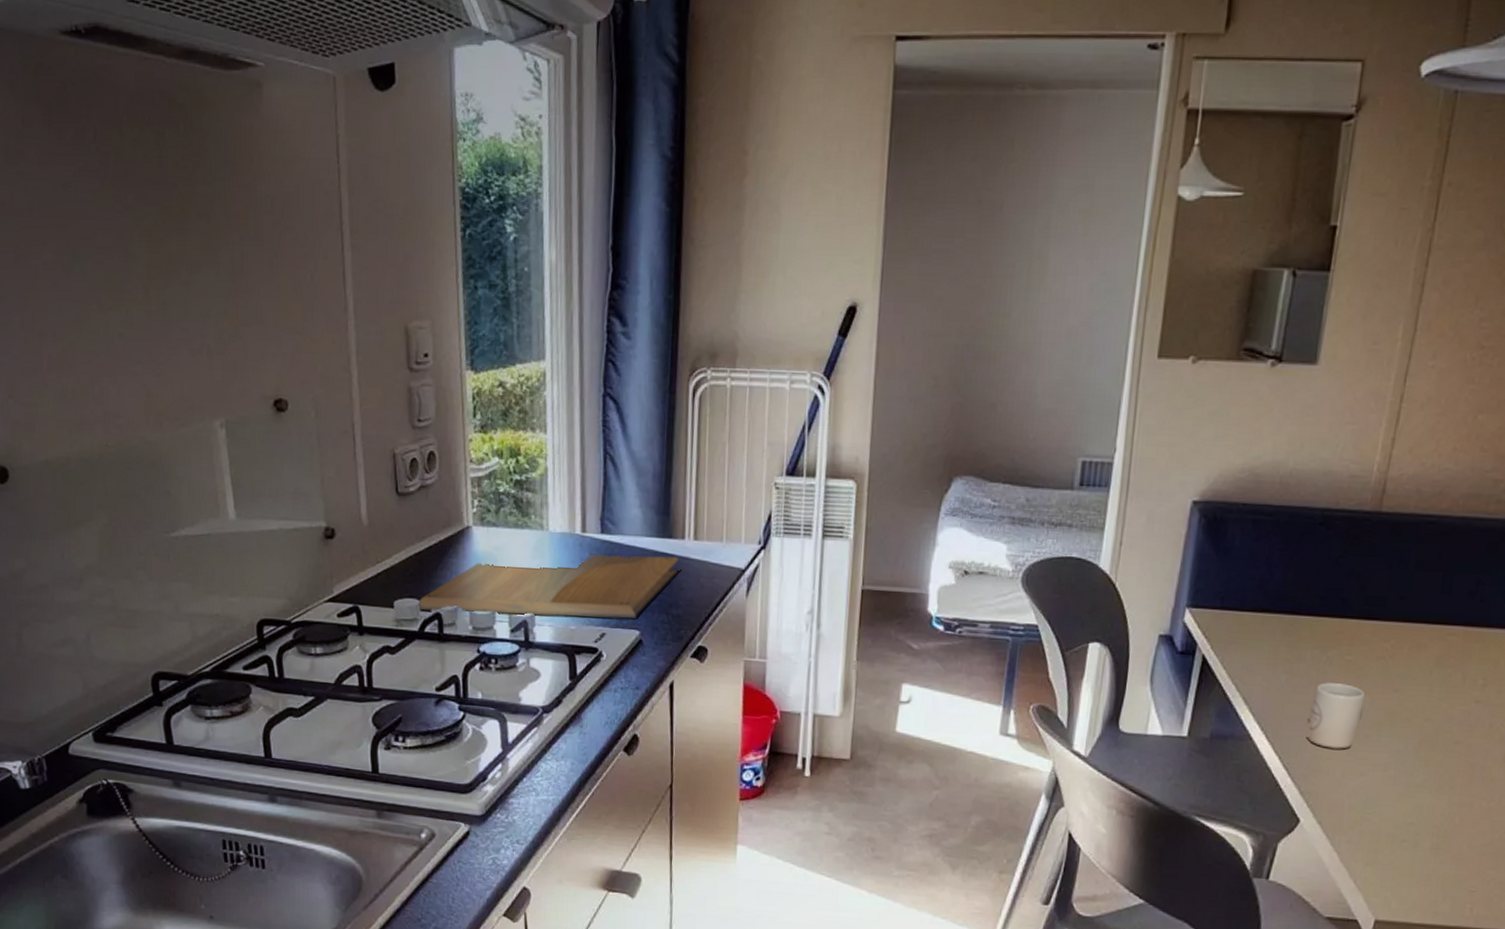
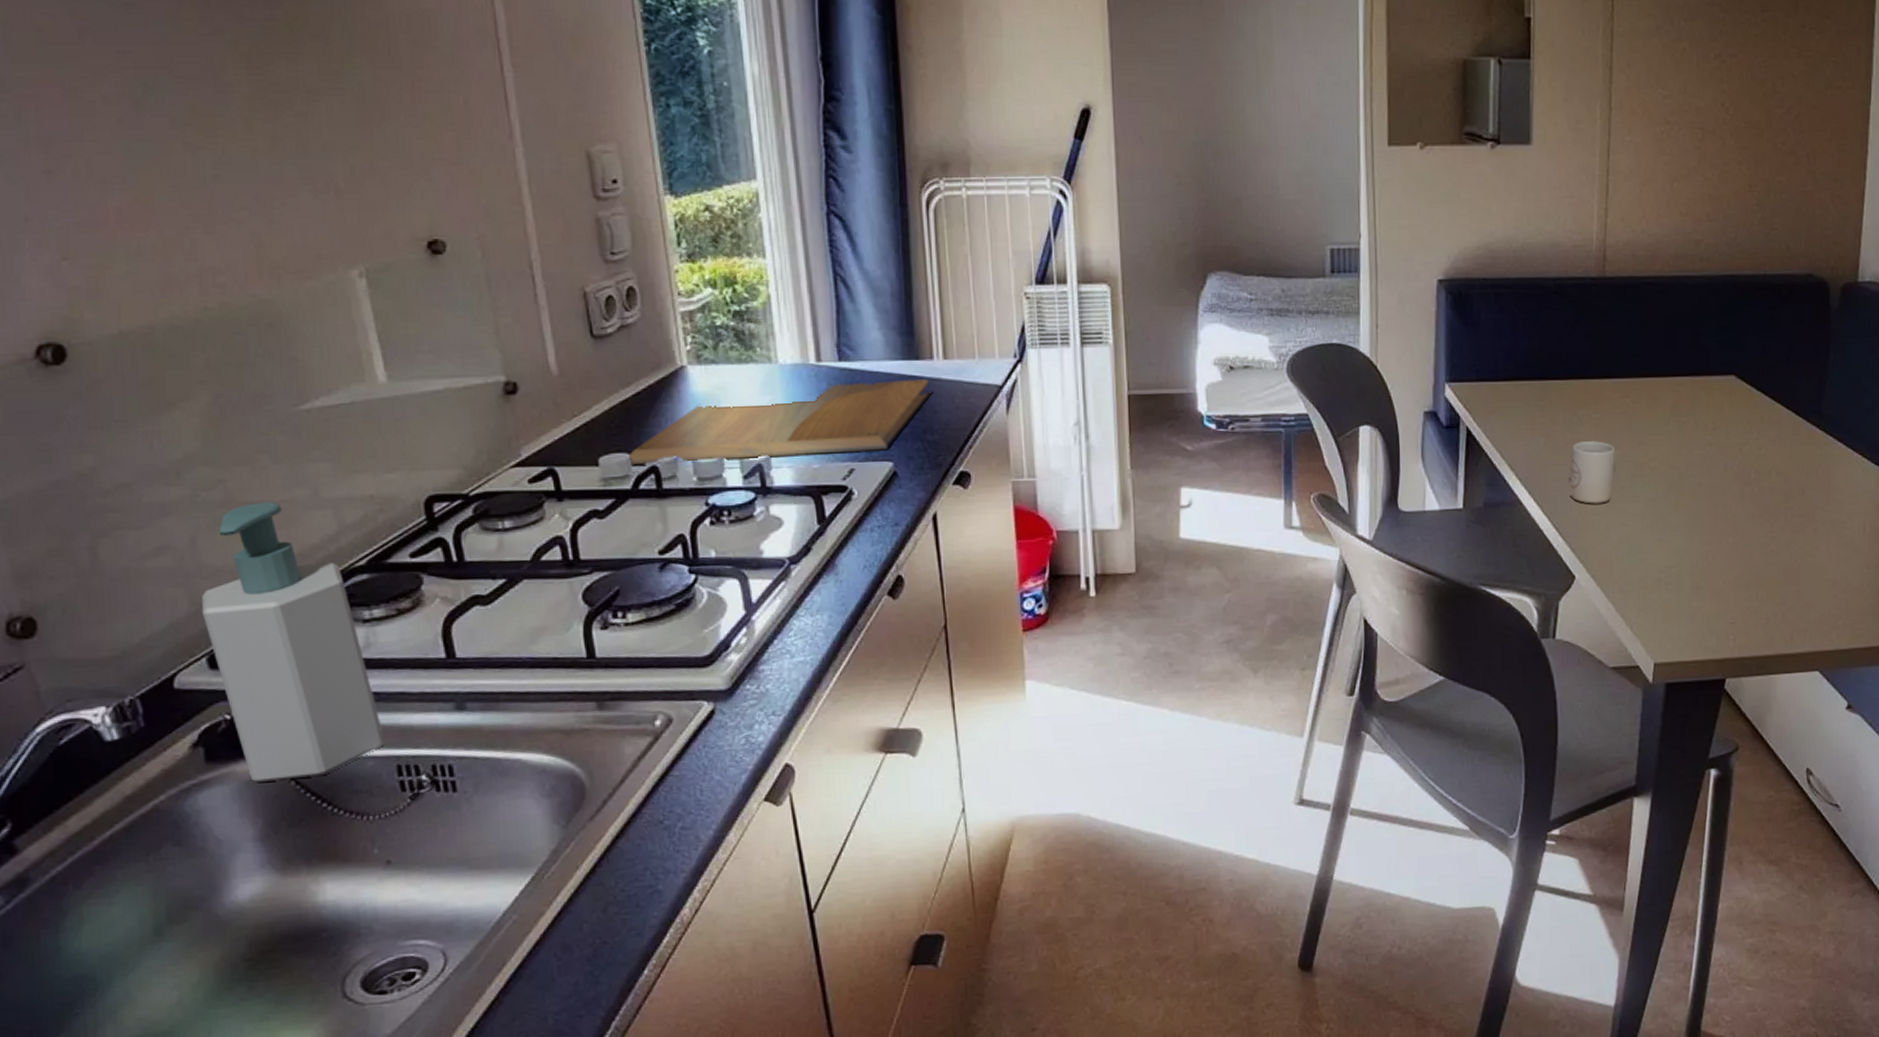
soap bottle: none [91,610,215,840] -> present [201,502,384,782]

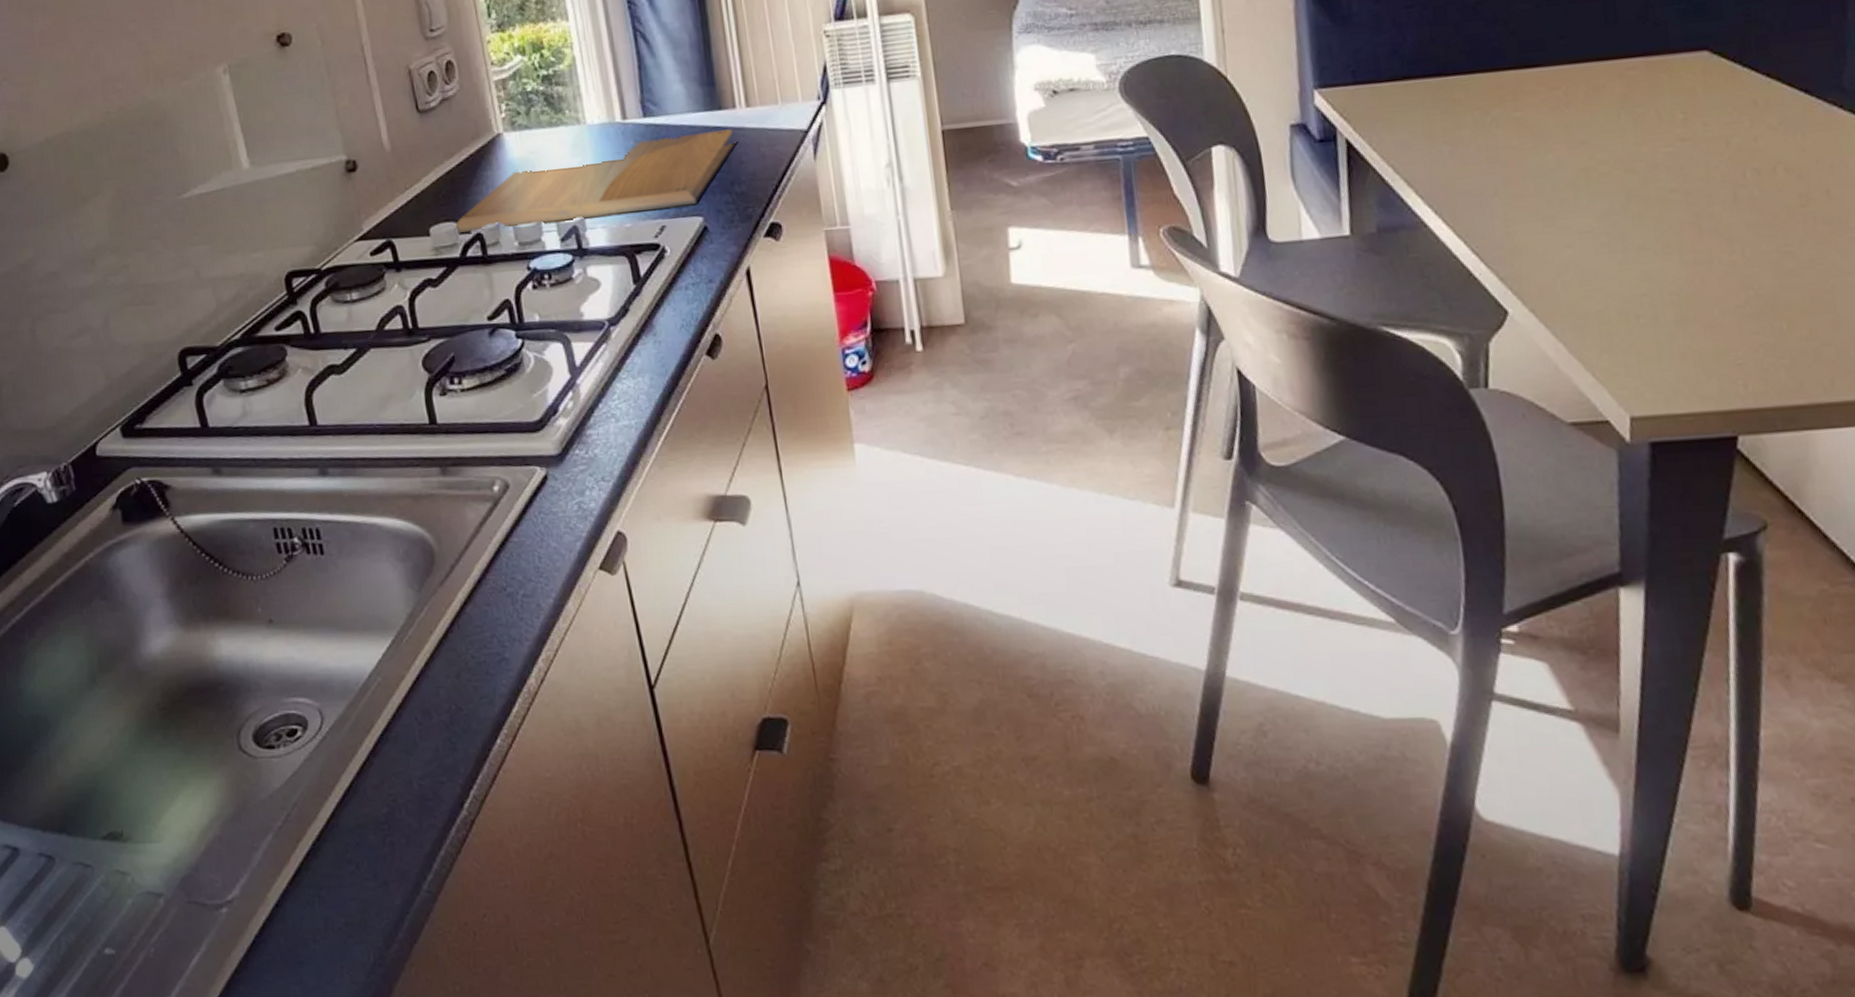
soap bottle: present [201,502,384,782] -> none [114,283,262,542]
mug: present [1570,441,1615,504] -> none [1487,144,1551,222]

